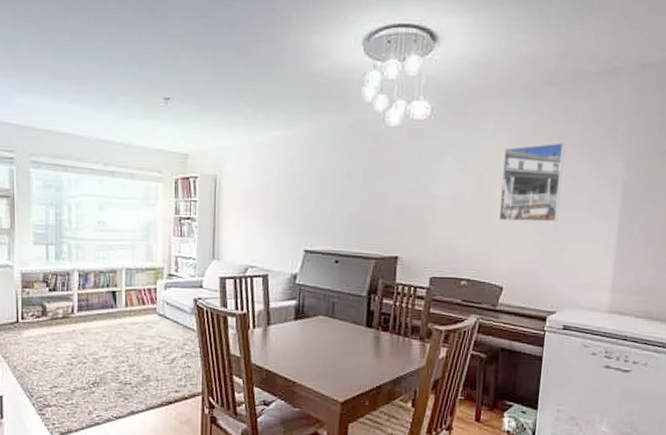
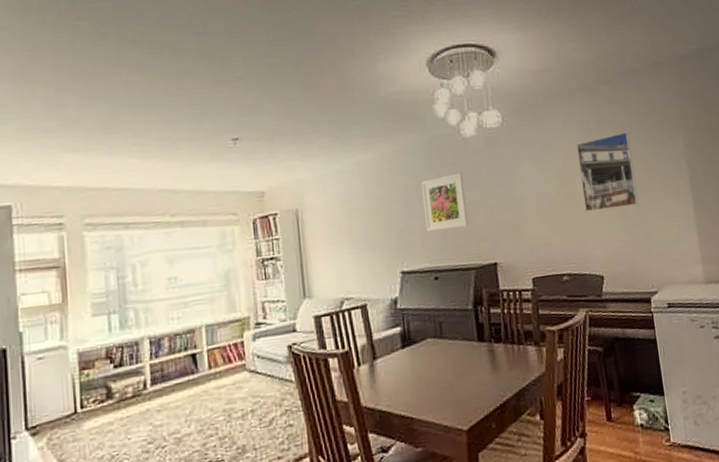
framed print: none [335,161,380,217] -> present [421,172,469,232]

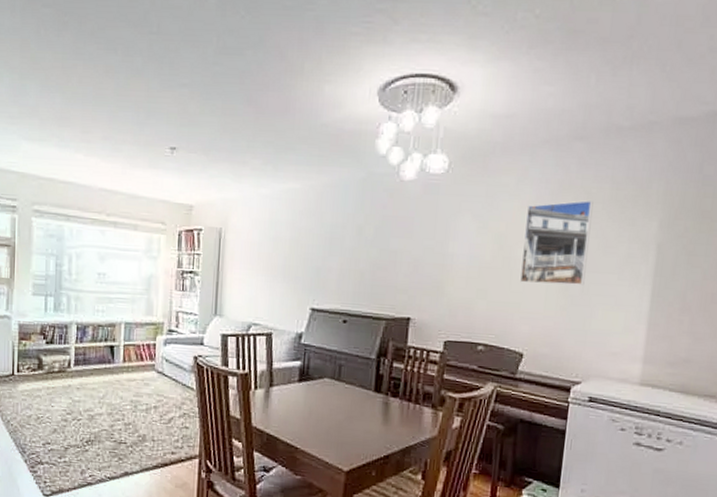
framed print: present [421,172,469,232] -> none [344,217,393,275]

